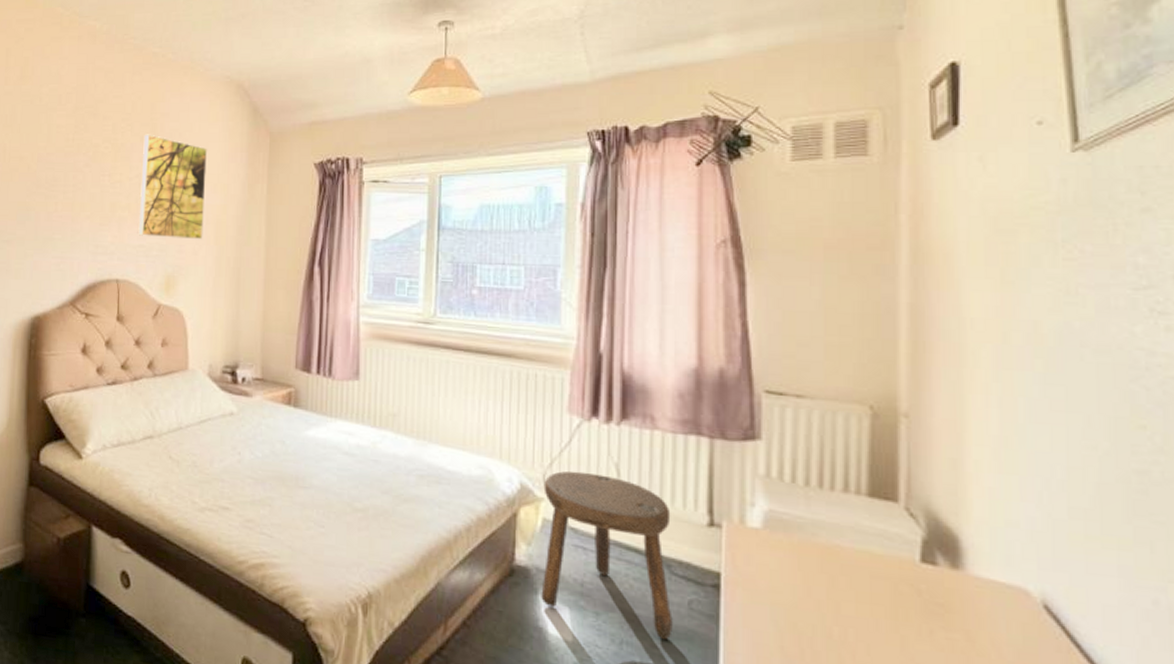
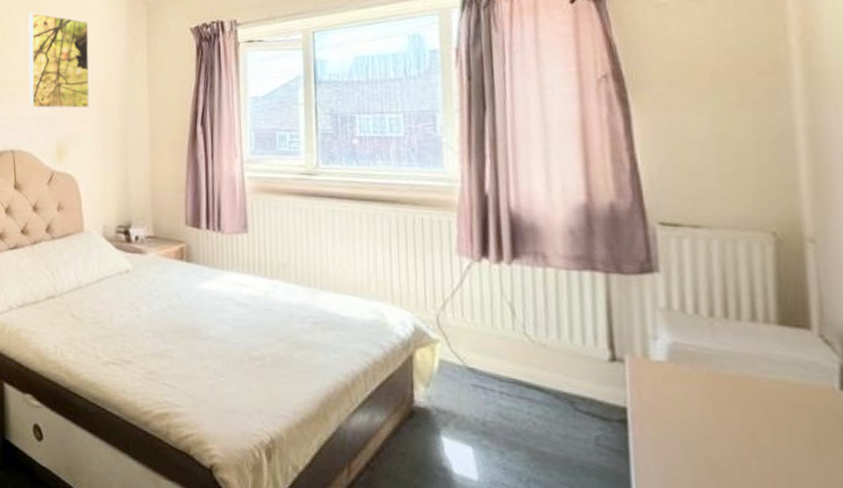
stool: present [541,470,673,640] -> none [437,311,581,477]

